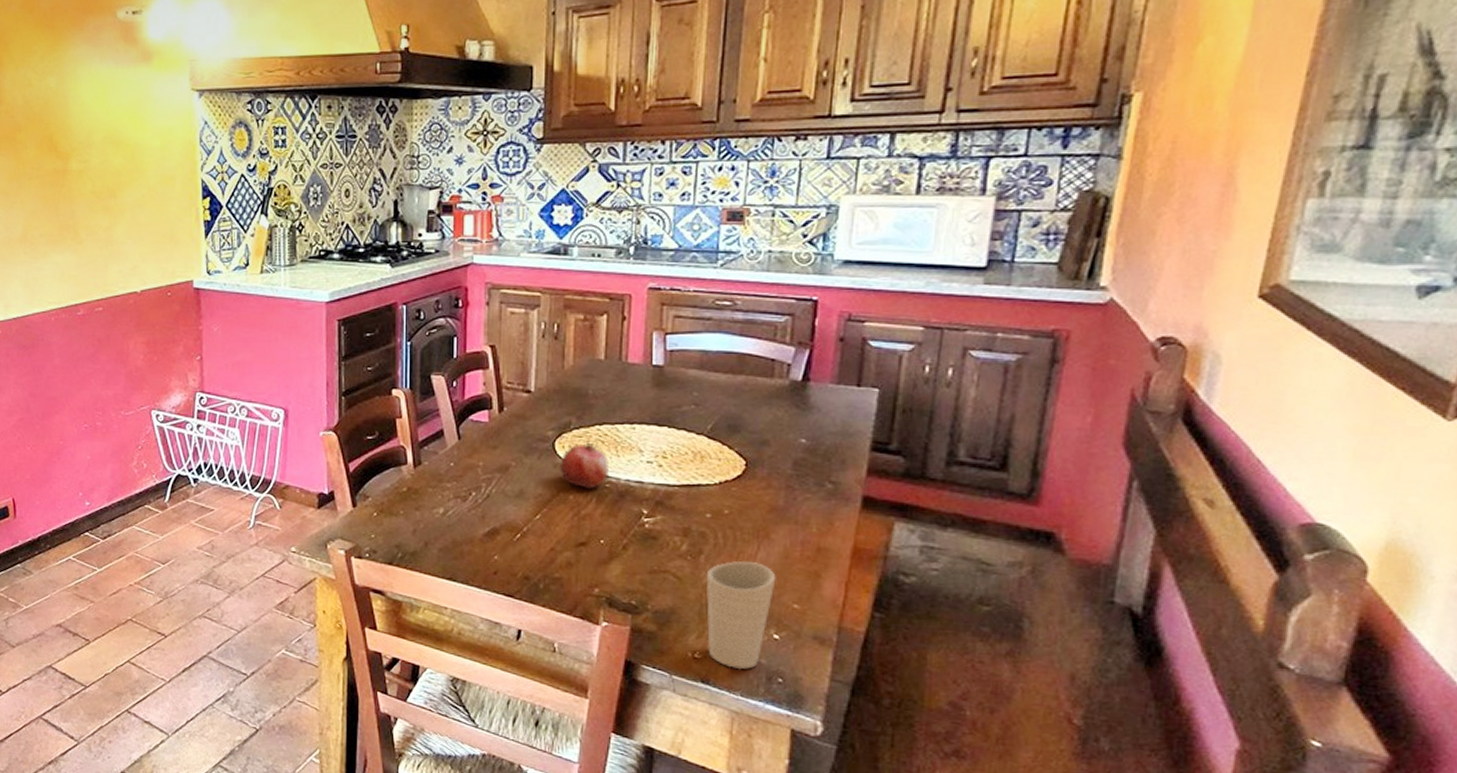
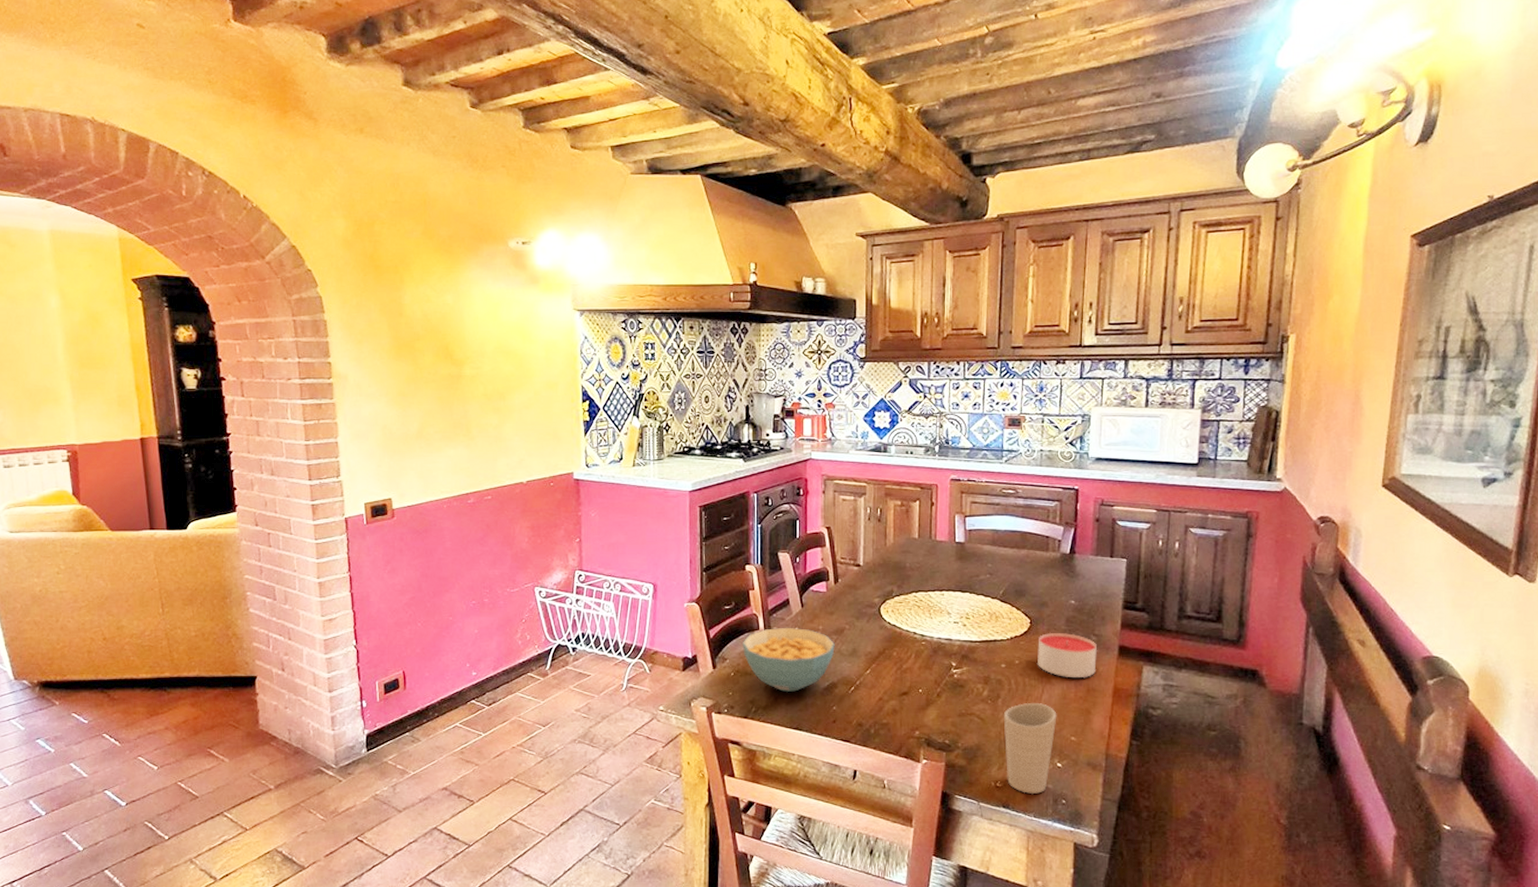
cereal bowl: none [386,462,498,537] -> present [742,627,835,692]
fruit: present [559,439,609,489] -> none [885,605,924,646]
candle: none [753,477,833,535] -> present [1038,632,1097,678]

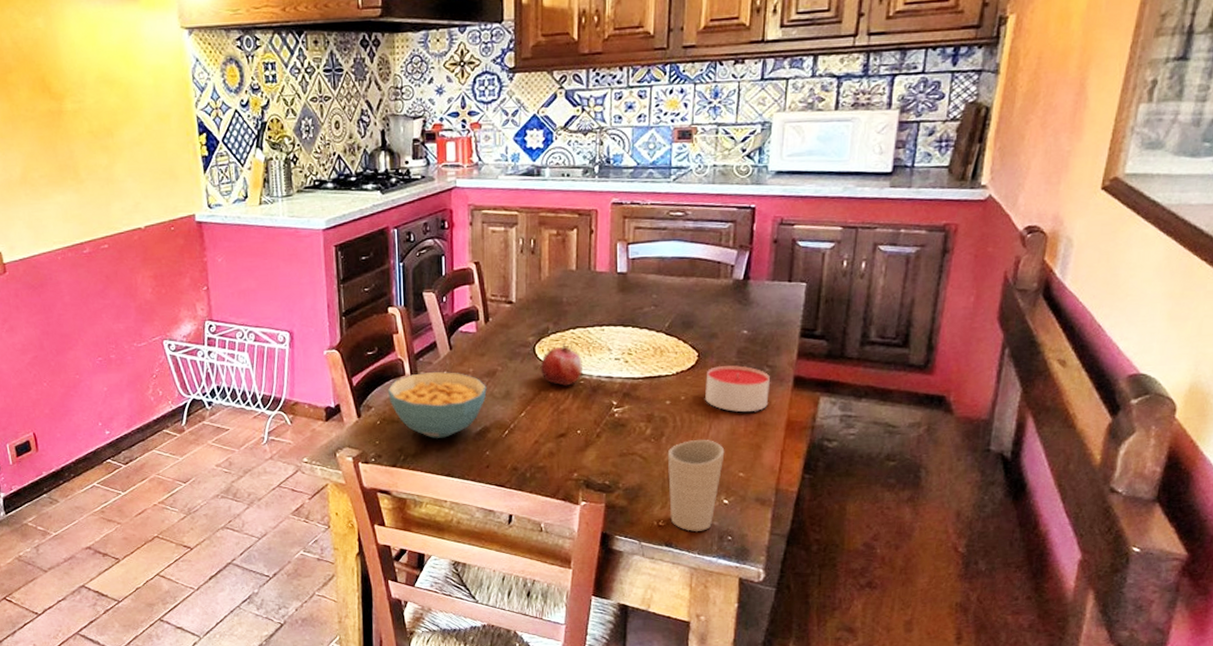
fruit: none [885,605,924,646] -> present [540,342,582,386]

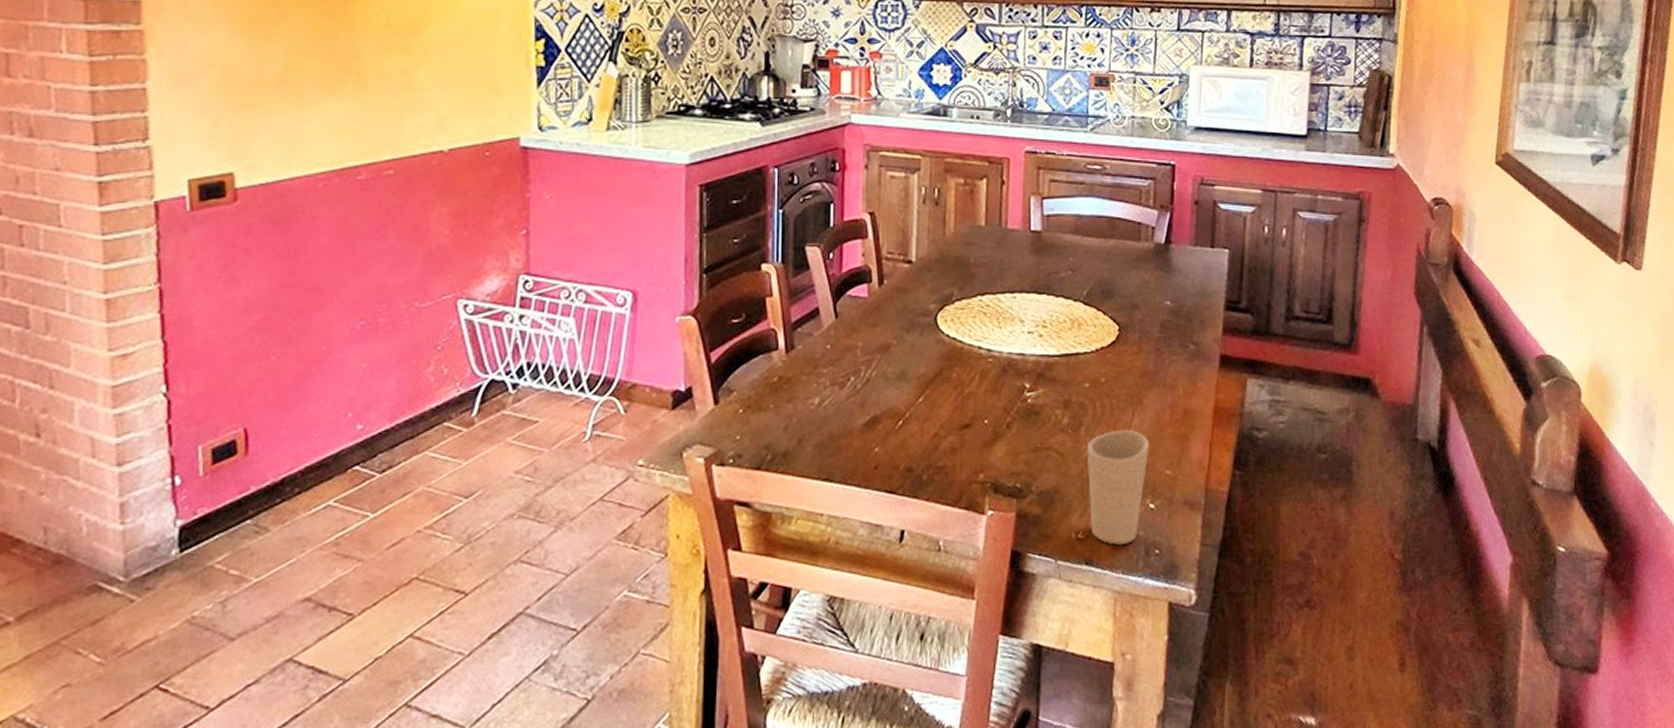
cereal bowl: present [387,371,487,438] -> none [754,345,878,431]
fruit: present [540,342,582,386] -> none [942,311,991,365]
candle: present [705,365,770,413] -> none [1127,341,1195,397]

